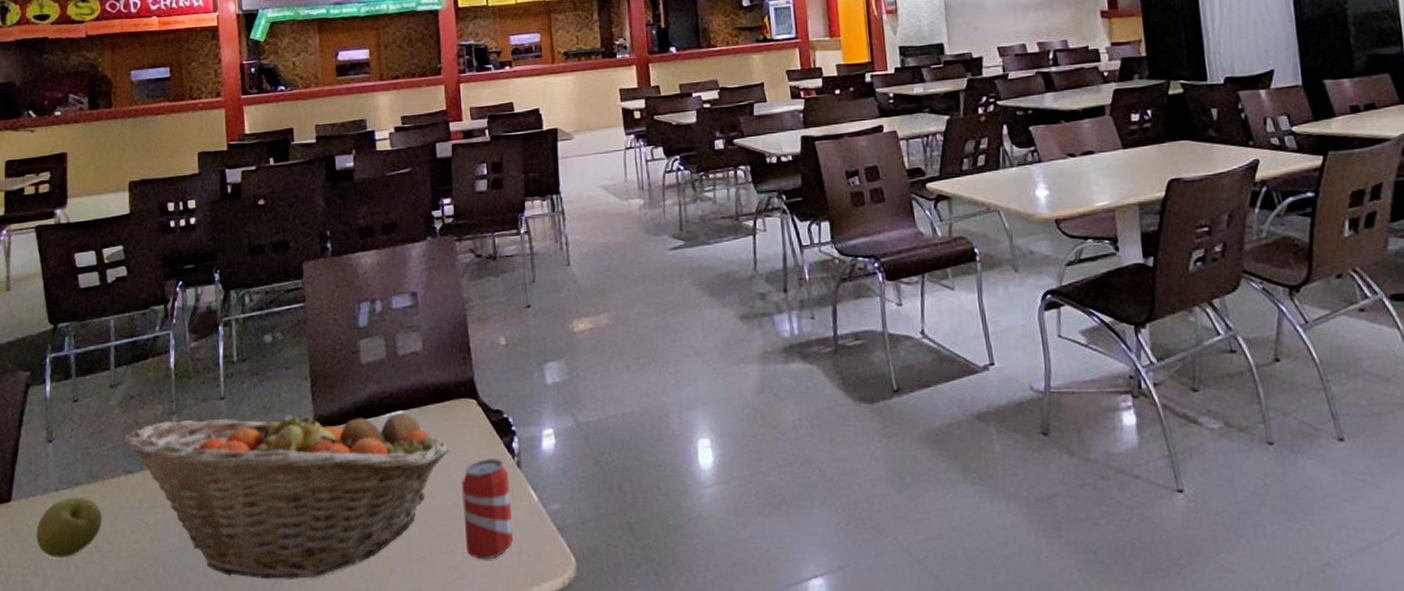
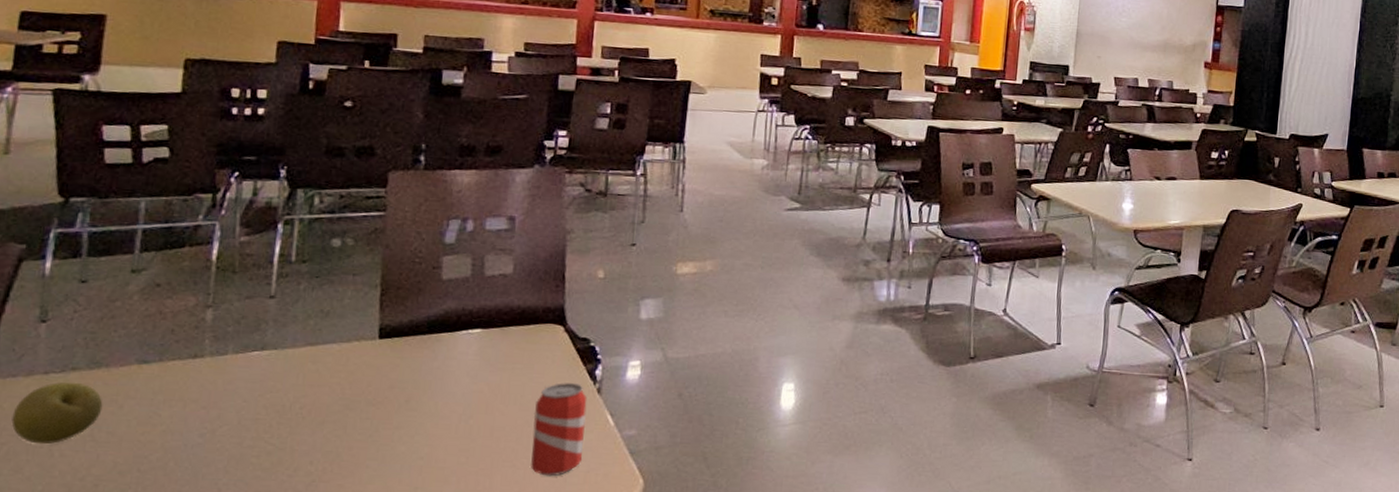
fruit basket: present [124,401,449,580] -> none [141,312,527,482]

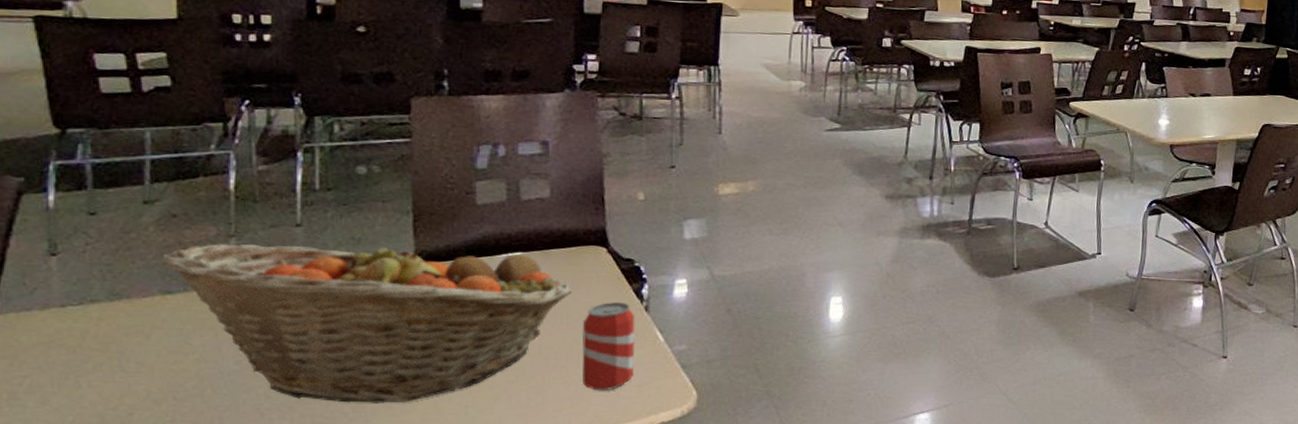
apple: present [11,381,103,445] -> none [31,314,128,376]
fruit basket: none [141,312,527,482] -> present [162,237,572,403]

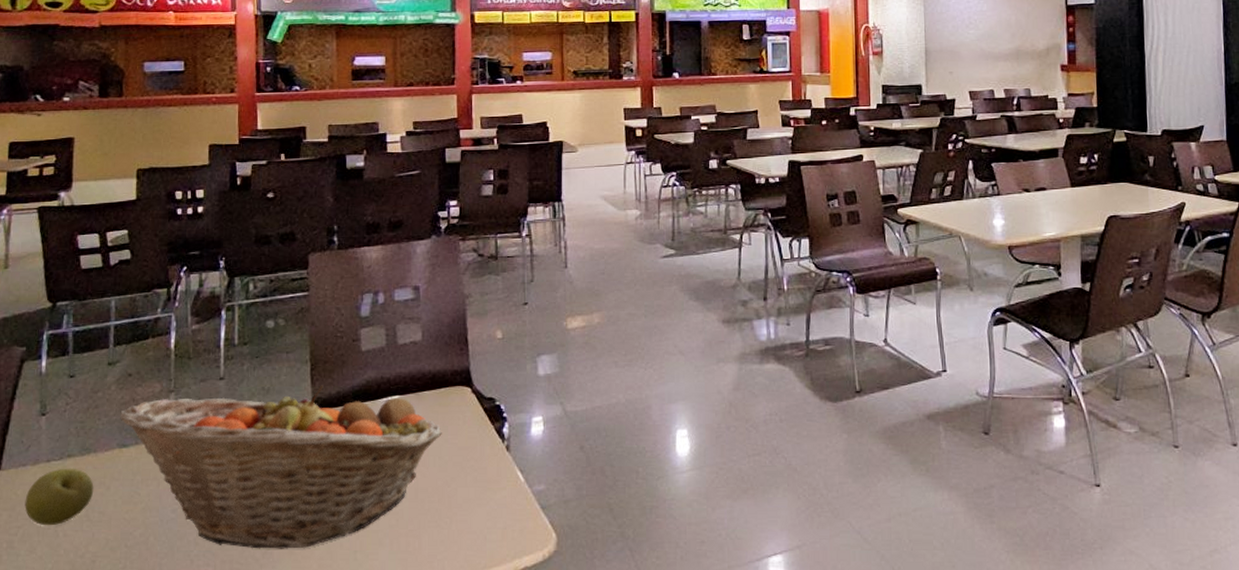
apple: none [31,314,128,376] -> present [24,468,94,526]
beverage can: present [581,302,636,391] -> none [451,442,499,535]

